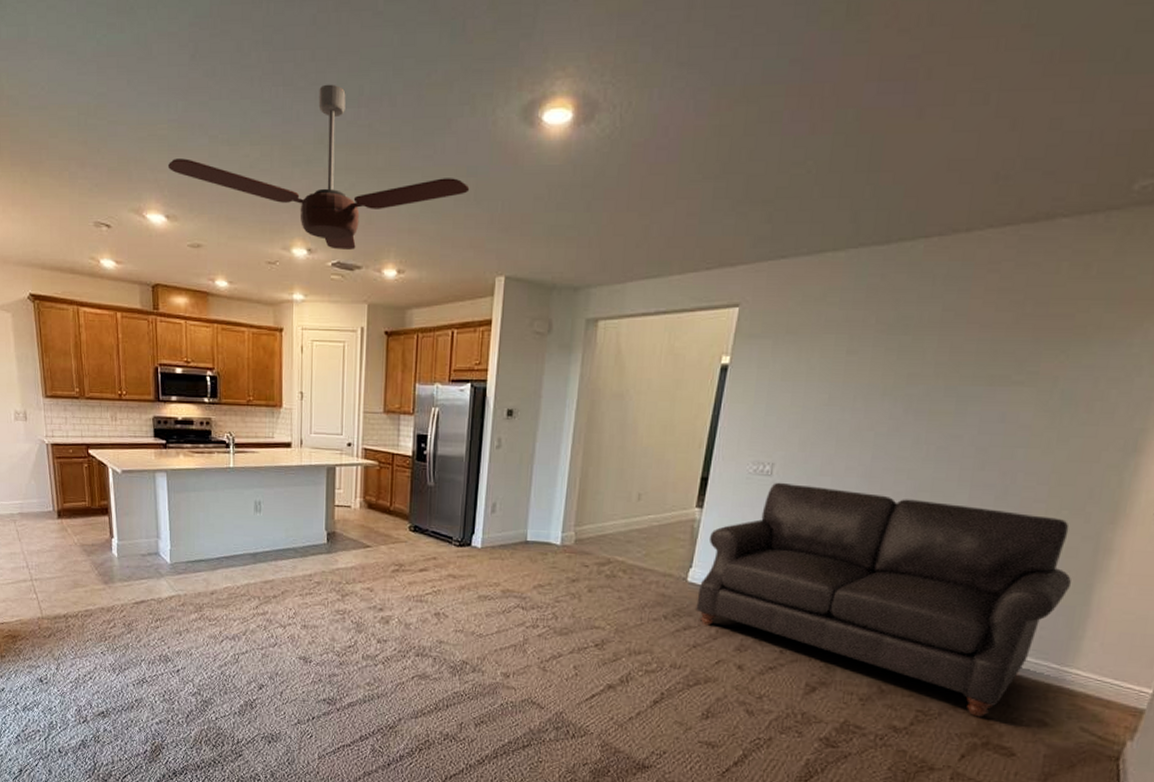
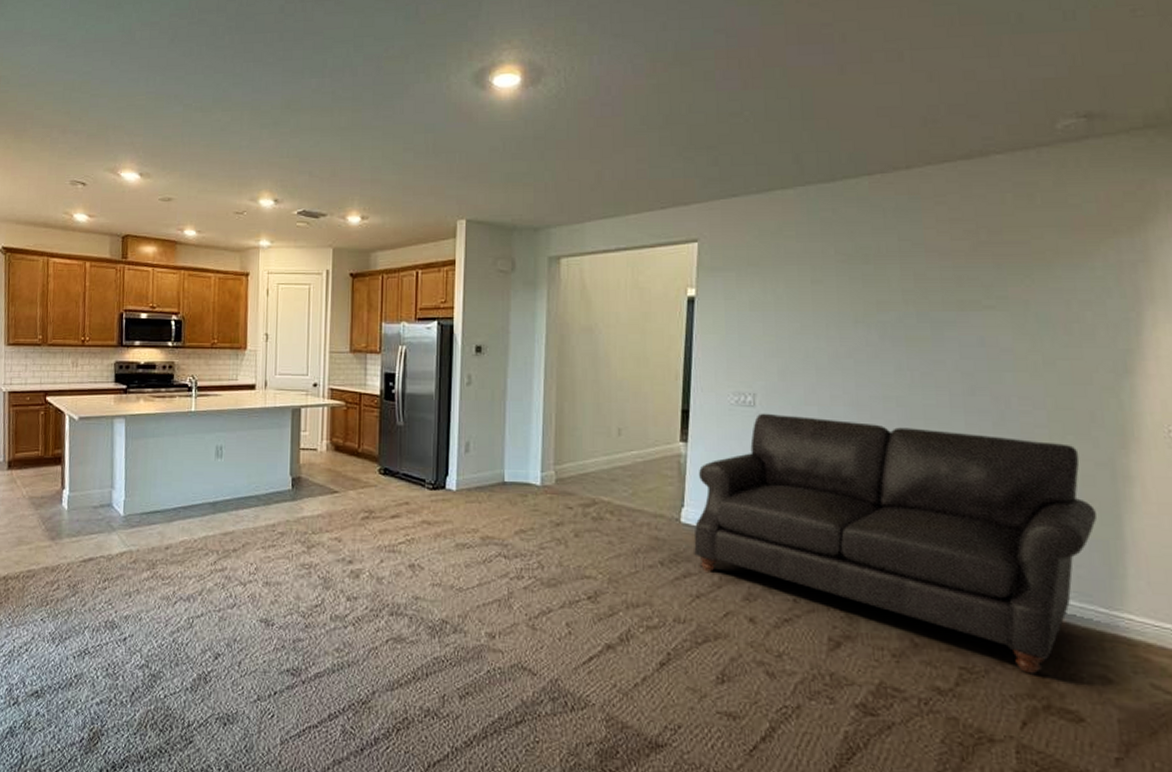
ceiling fan: present [167,84,470,250] -> none [143,59,428,200]

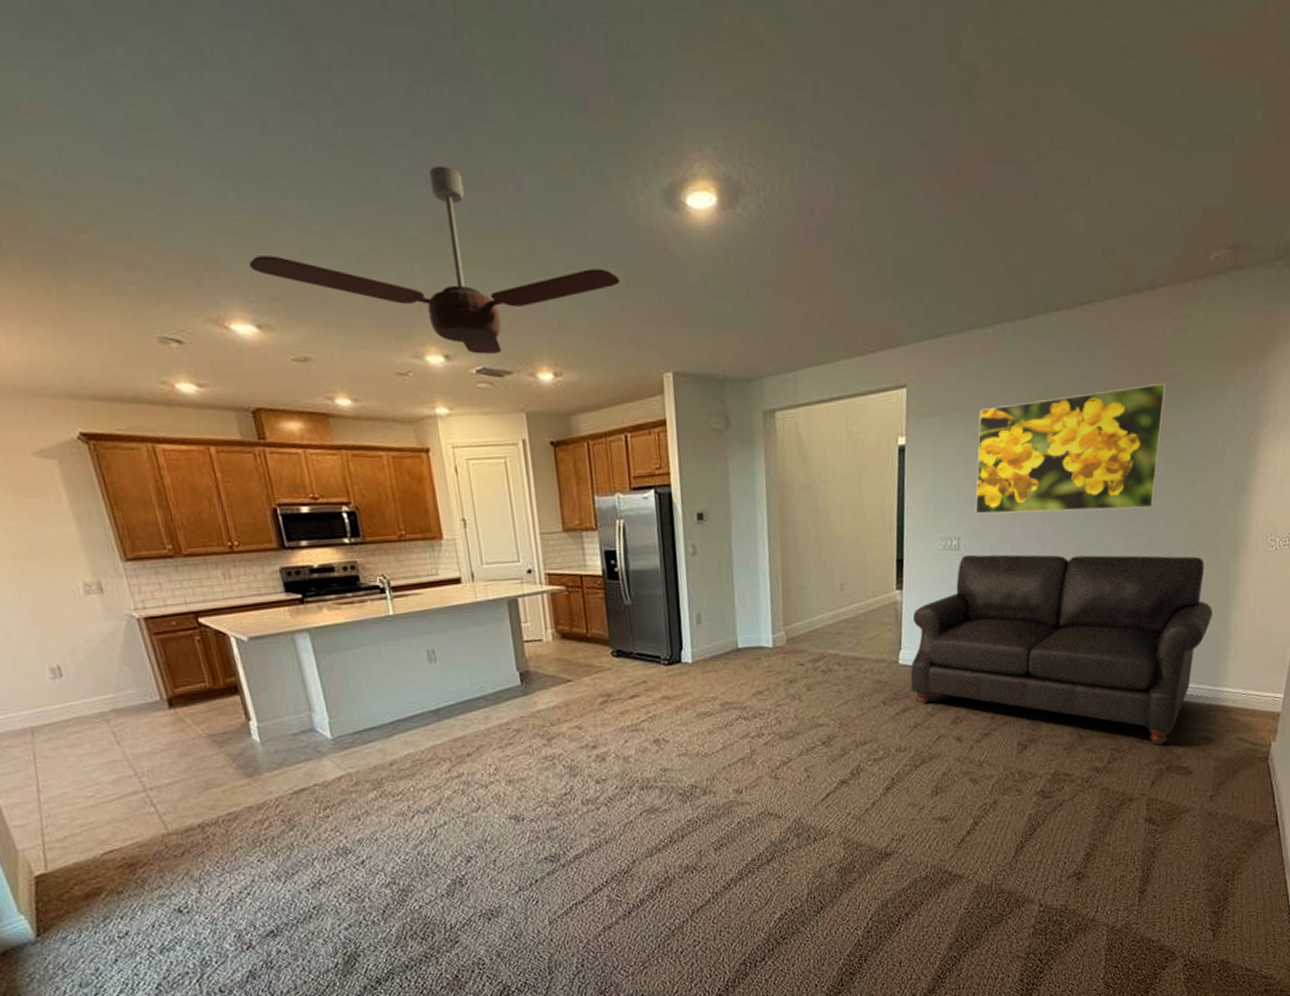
ceiling fan: none [143,59,428,200] -> present [248,165,620,354]
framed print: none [773,249,1010,383] -> present [975,382,1167,514]

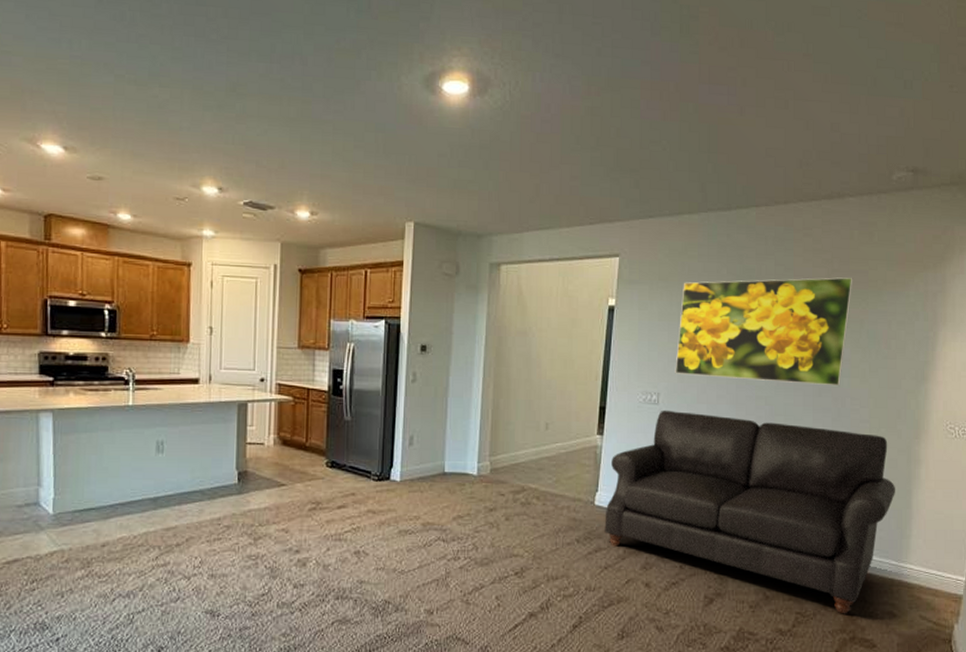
ceiling fan: present [248,165,620,354] -> none [67,39,379,191]

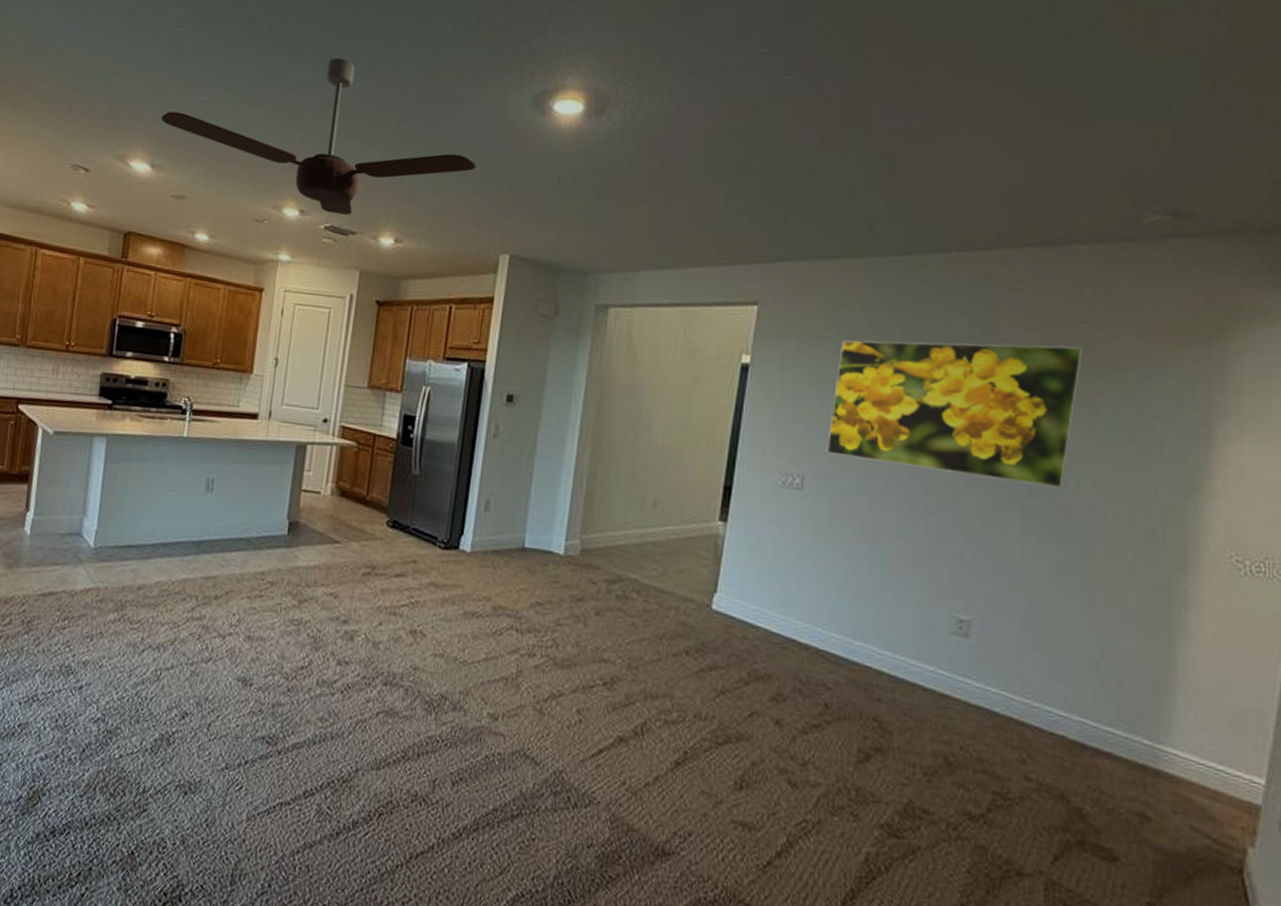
ceiling fan: none [67,39,379,191] -> present [160,57,477,215]
sofa: present [604,410,896,614] -> none [723,497,1150,806]

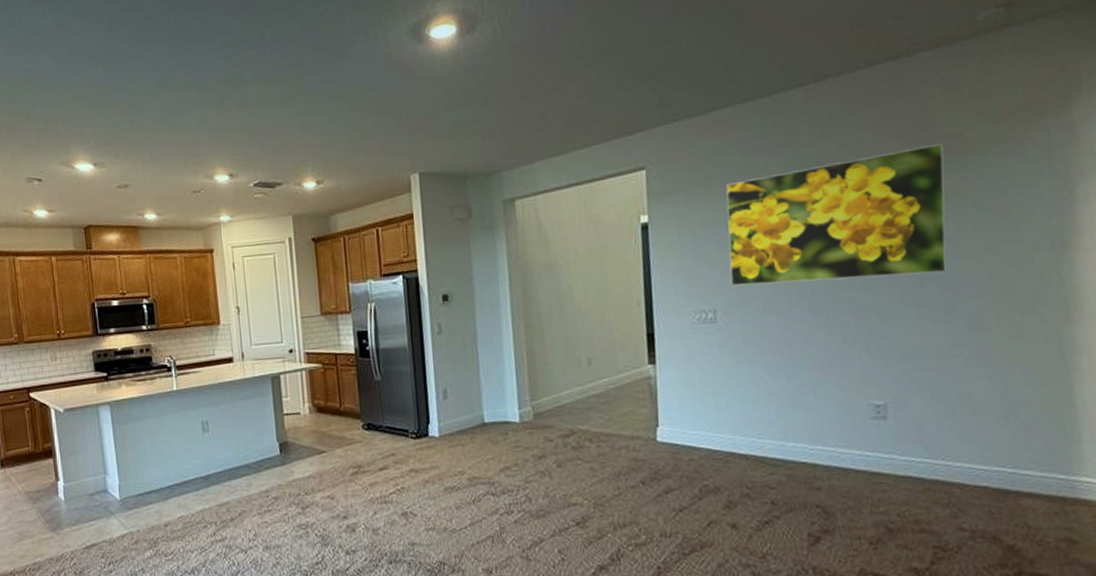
ceiling fan: present [160,57,477,215] -> none [92,33,374,172]

